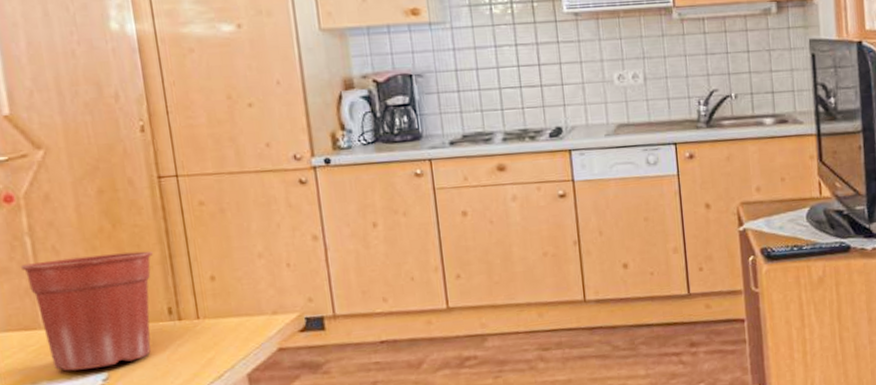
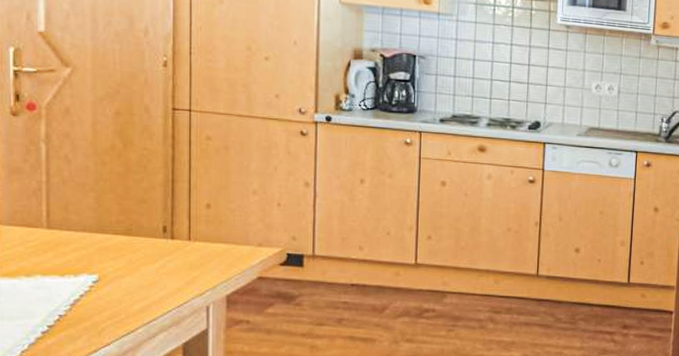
flower pot: present [20,251,153,371] -> none [32,167,157,270]

